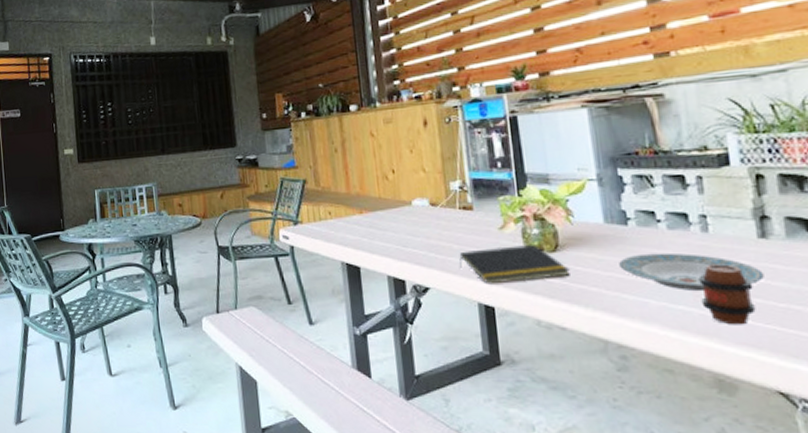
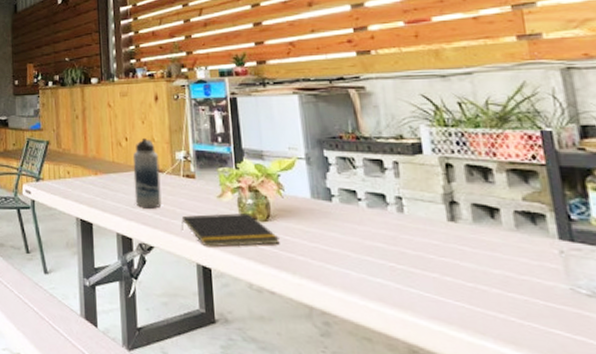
water bottle: none [401,169,437,247] -> present [132,139,162,209]
plate: present [619,252,764,292] -> none [324,228,454,267]
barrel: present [698,264,756,325] -> none [395,242,446,301]

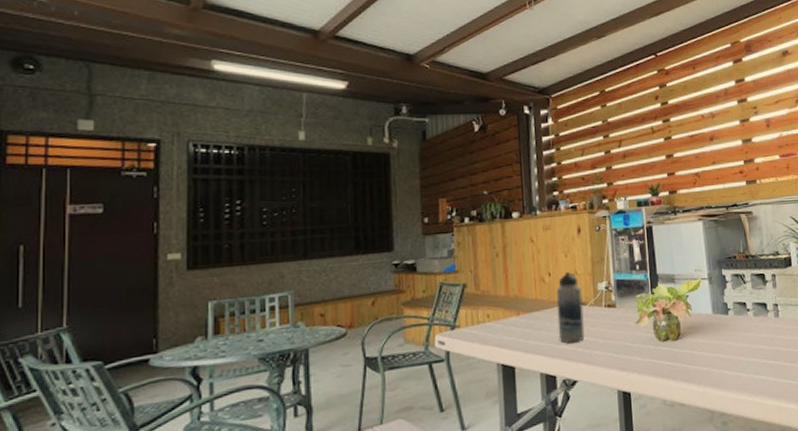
notepad: present [181,213,280,247] -> none [603,335,688,373]

